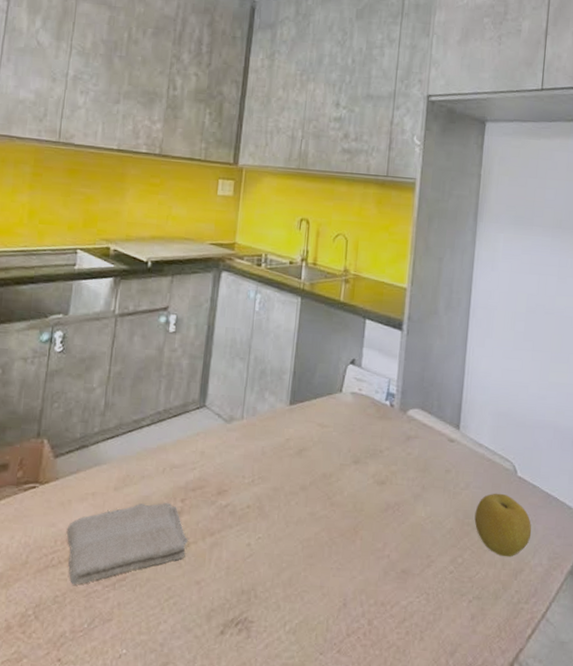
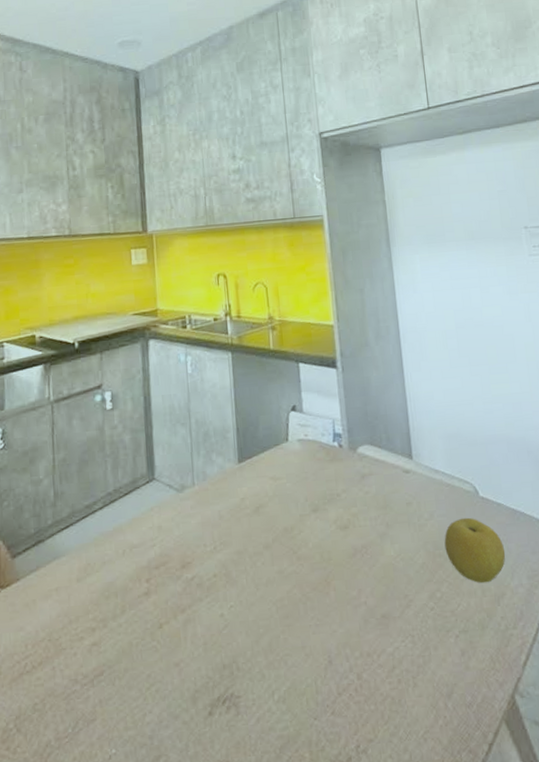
washcloth: present [66,502,188,585] -> none [35,585,160,689]

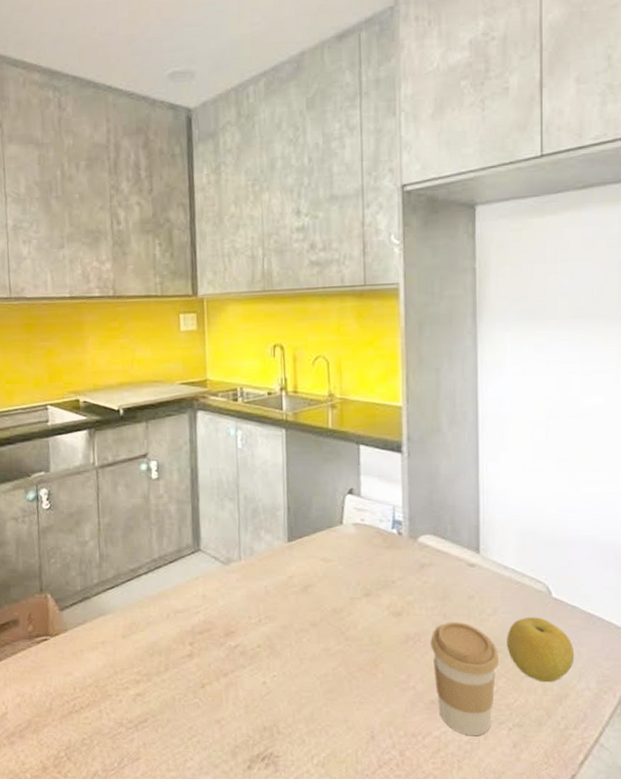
coffee cup: none [376,529,441,648] -> present [430,622,500,735]

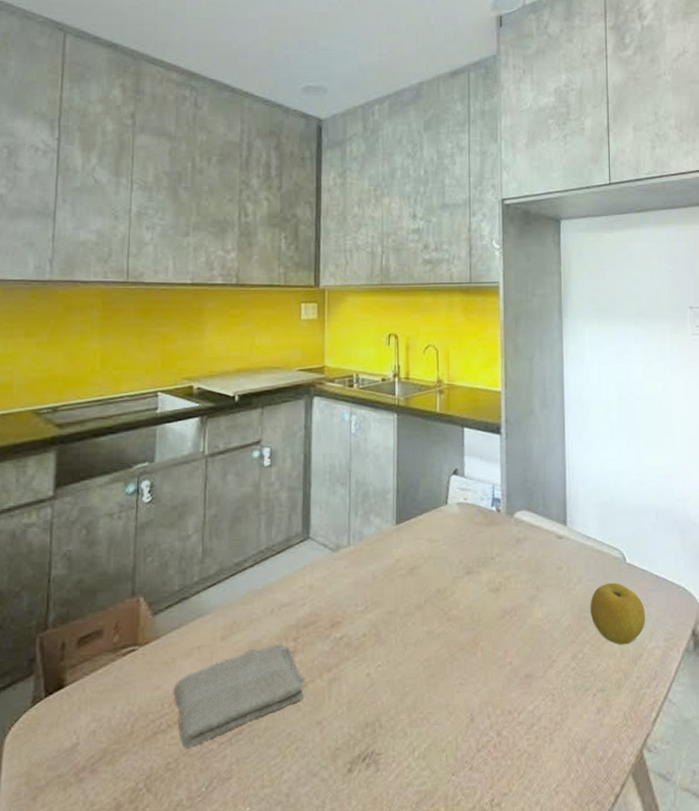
washcloth: none [83,646,202,728] -> present [173,643,304,748]
coffee cup: present [430,622,500,735] -> none [525,593,585,706]

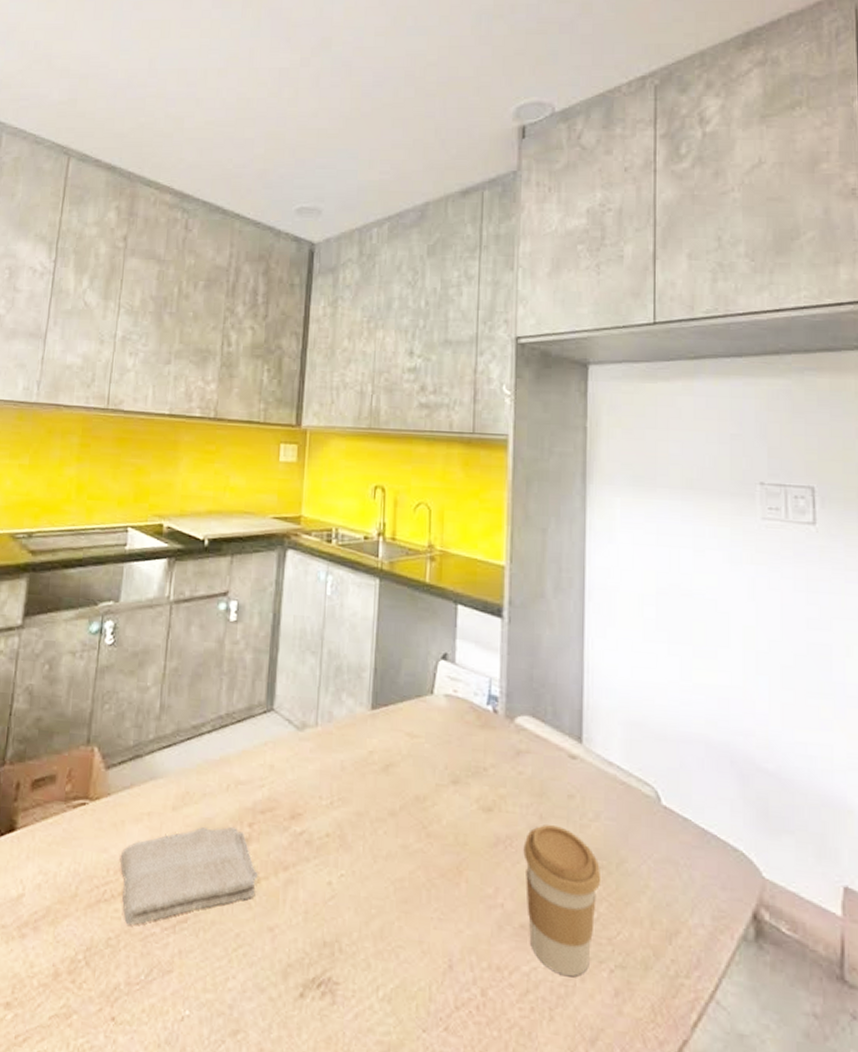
coffee cup: none [525,593,585,706] -> present [523,825,601,976]
fruit: present [590,582,646,645] -> none [609,826,687,914]

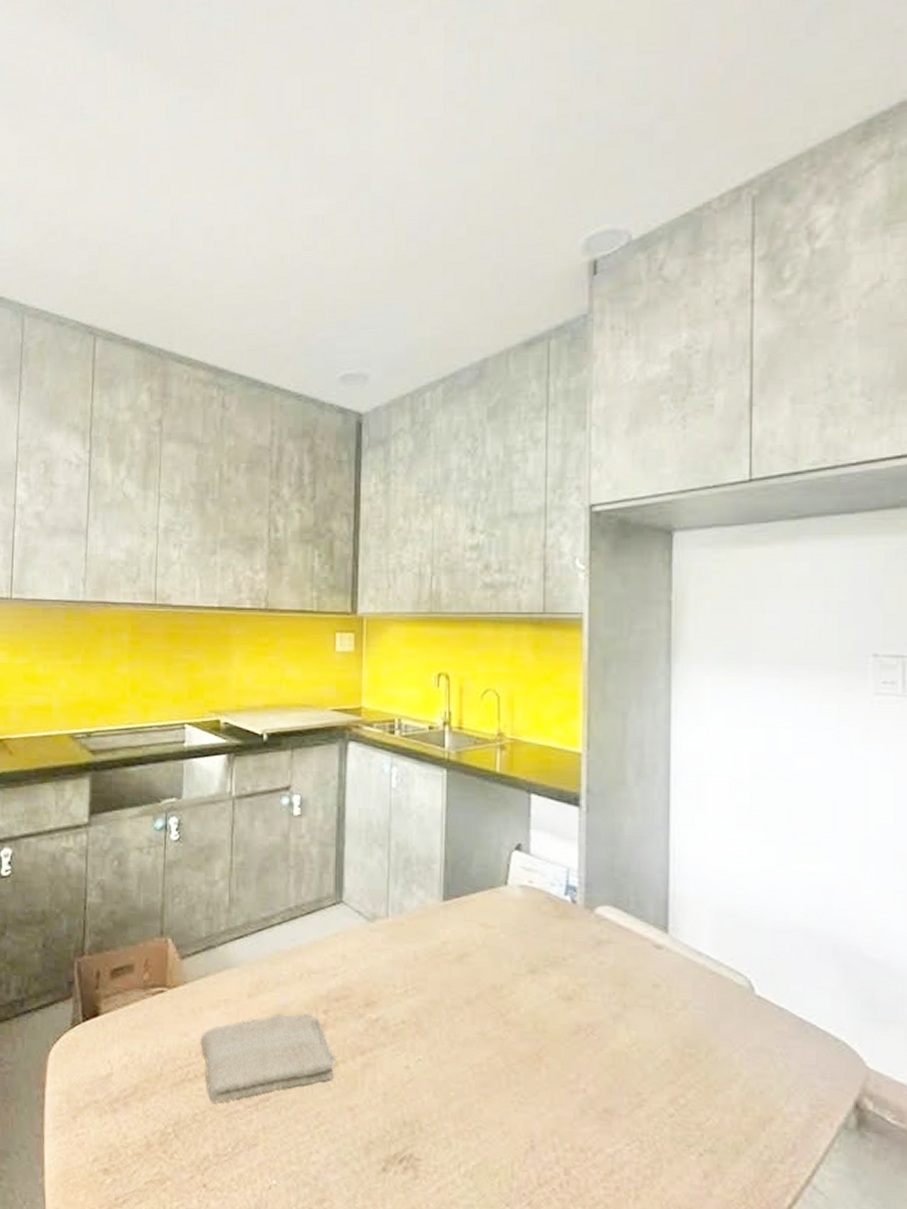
coffee cup: present [523,825,601,976] -> none [606,1013,690,1159]

